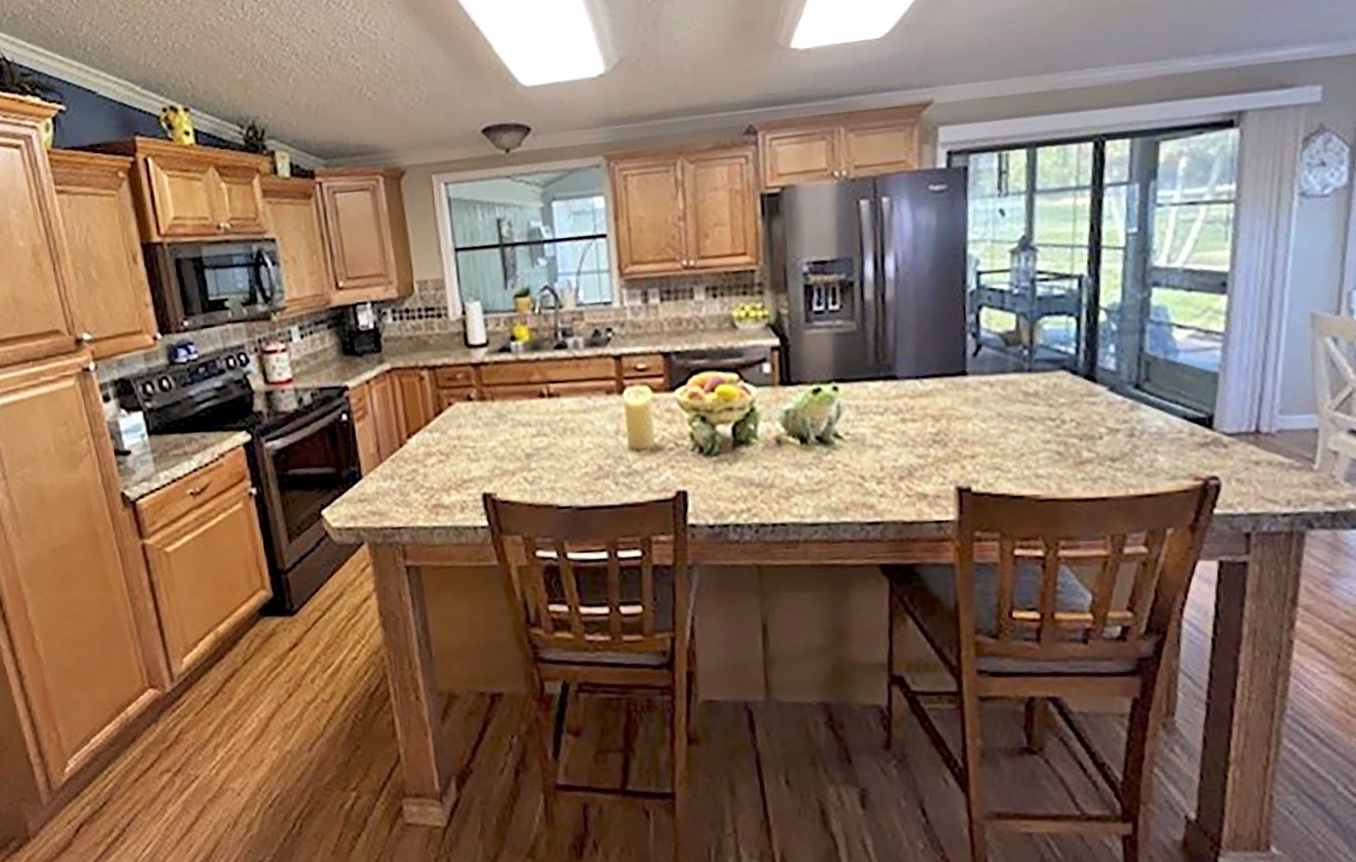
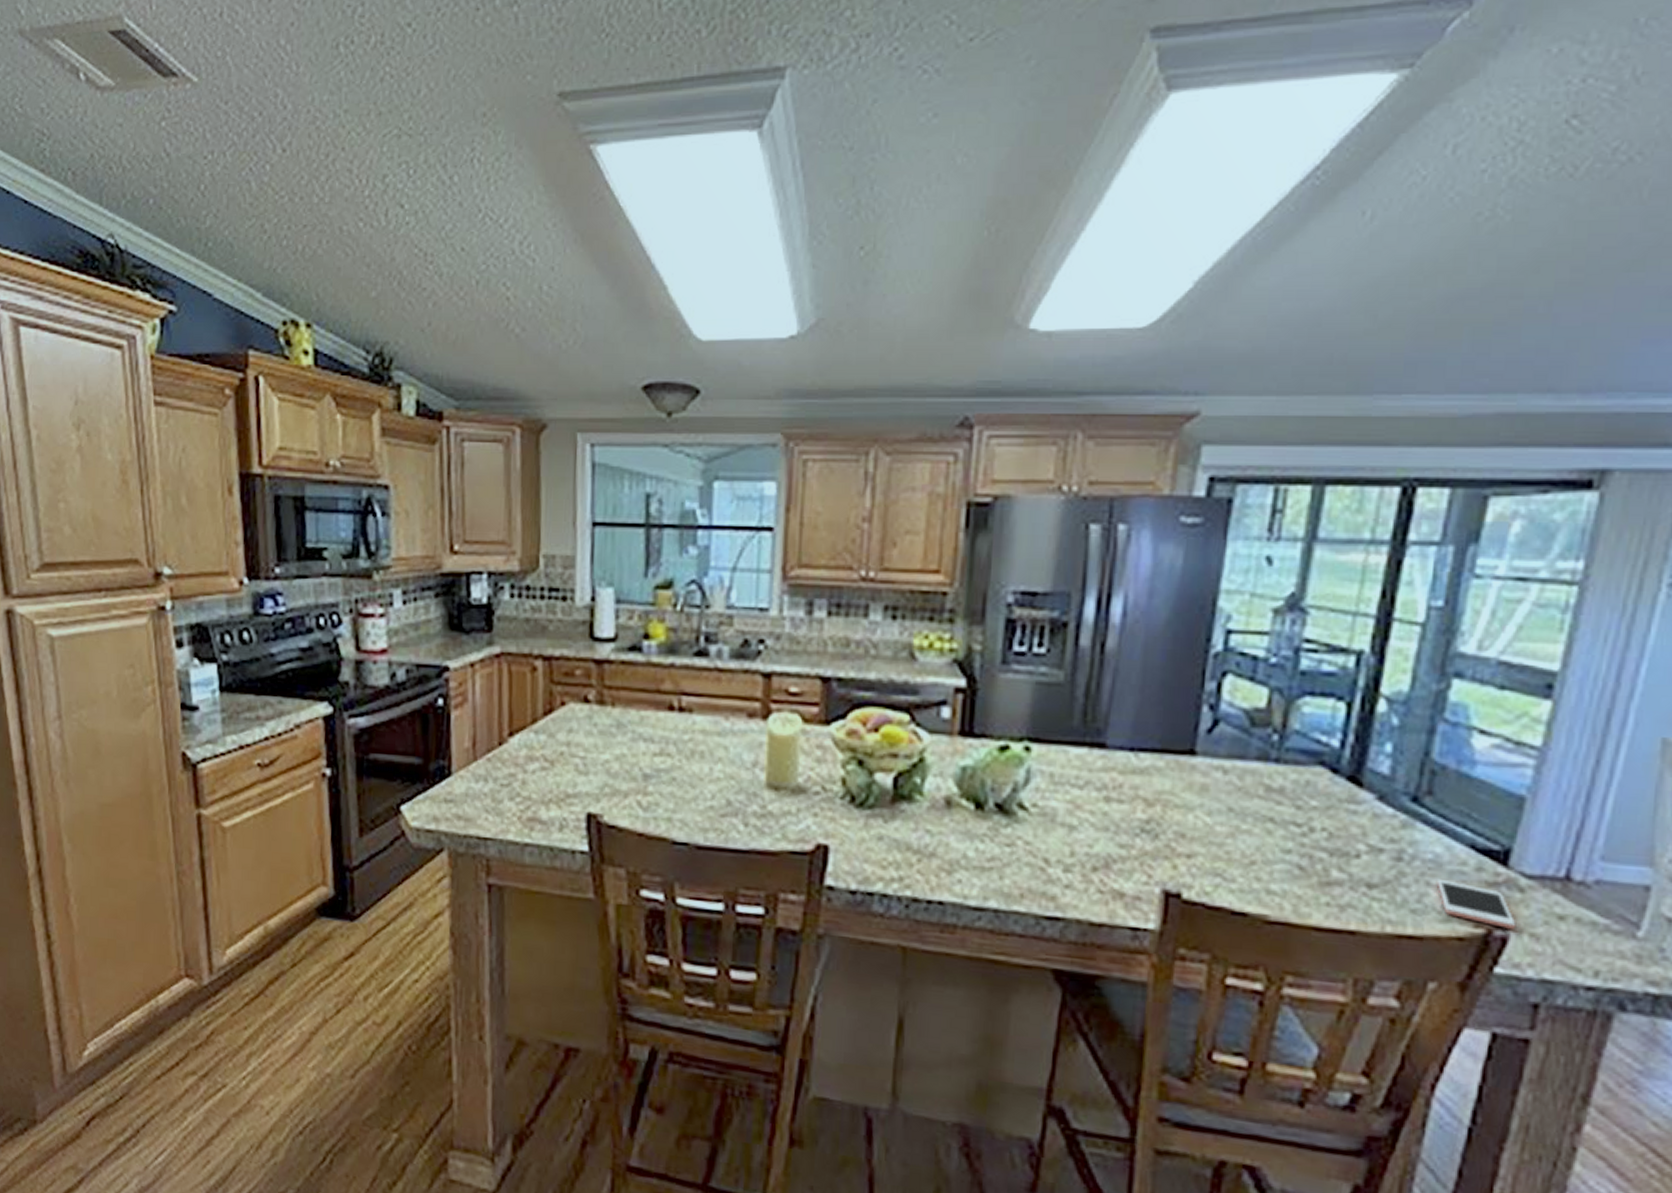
cell phone: none [1162,446,1225,478] -> present [1436,878,1517,929]

